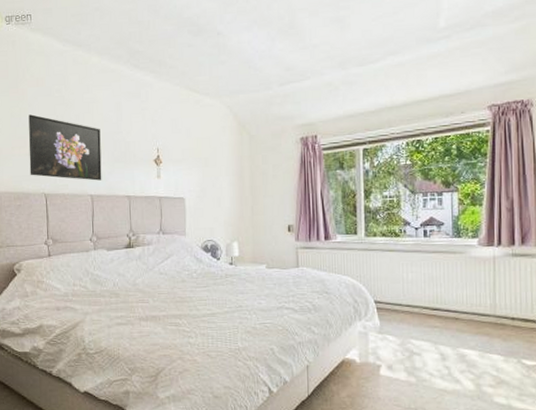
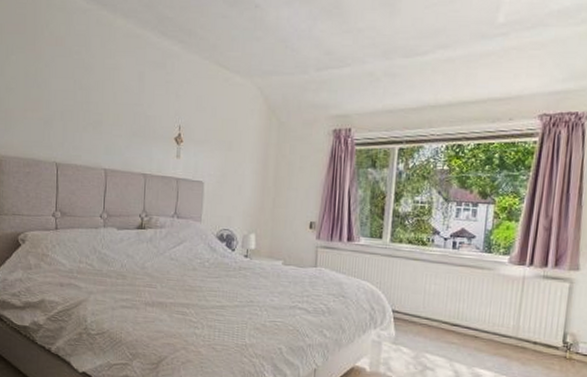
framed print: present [28,114,102,181] -> none [42,76,120,155]

